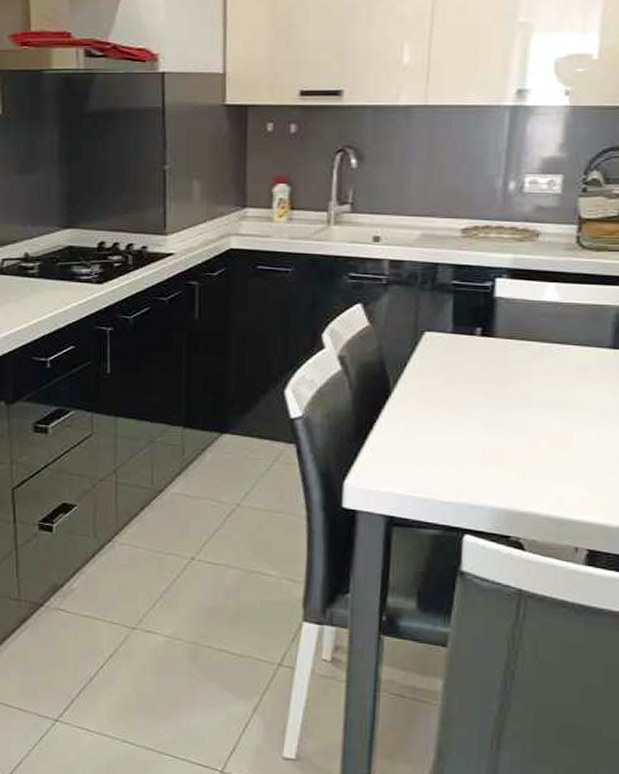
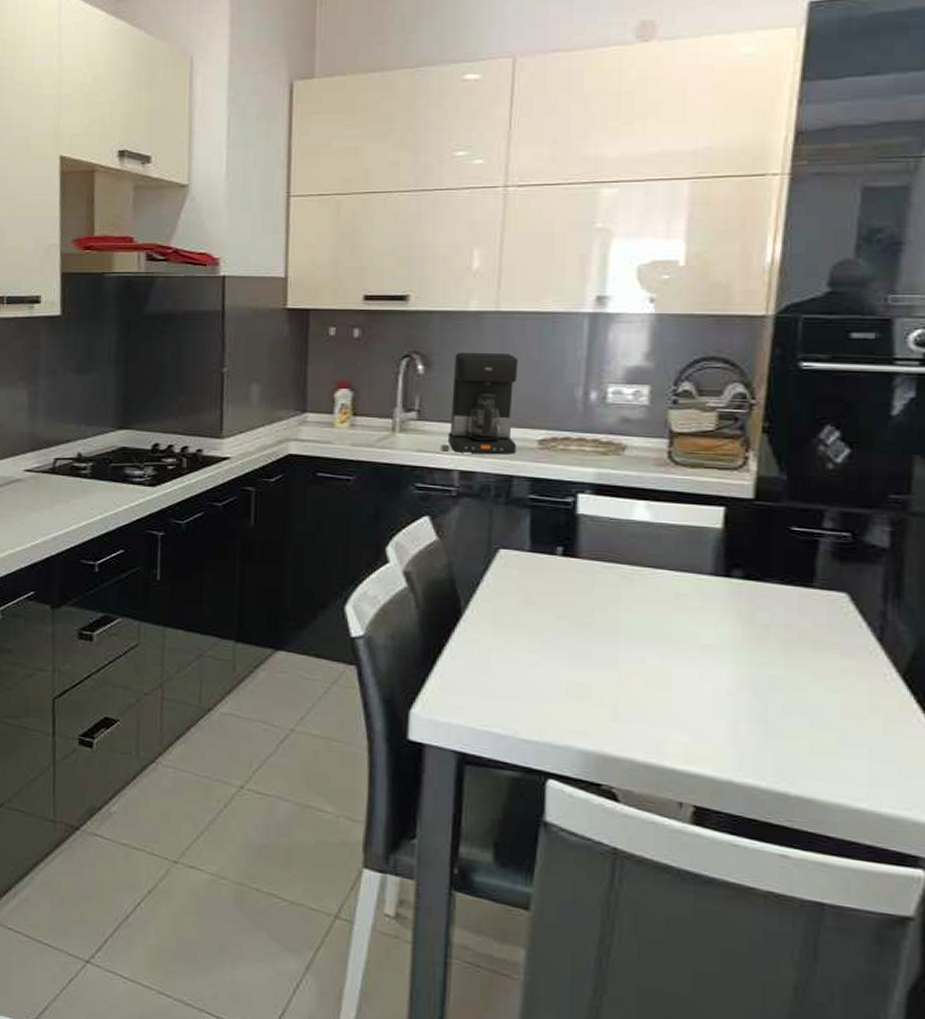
coffee maker: none [378,145,444,243] -> present [447,352,517,454]

